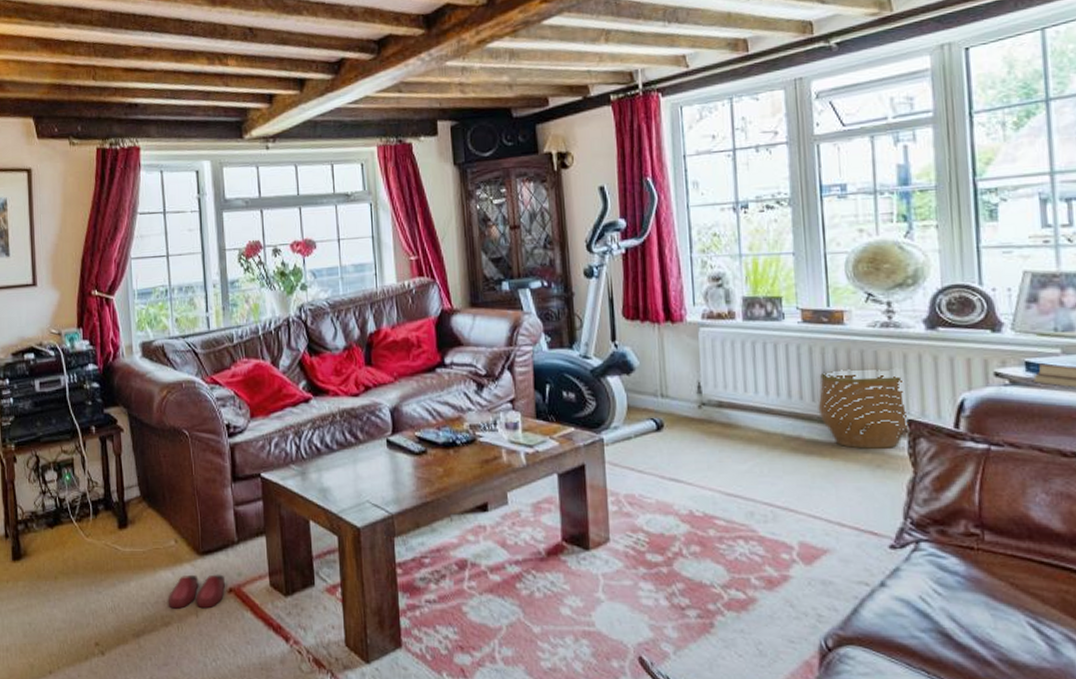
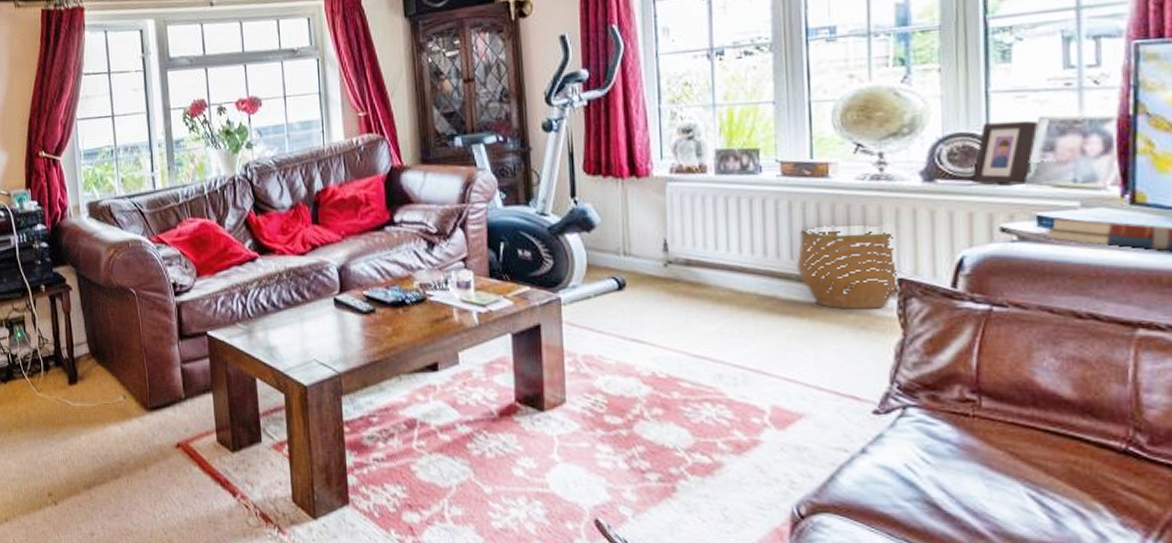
slippers: present [167,574,225,609] -> none [117,429,173,463]
picture frame: none [968,274,1024,333] -> present [971,120,1039,185]

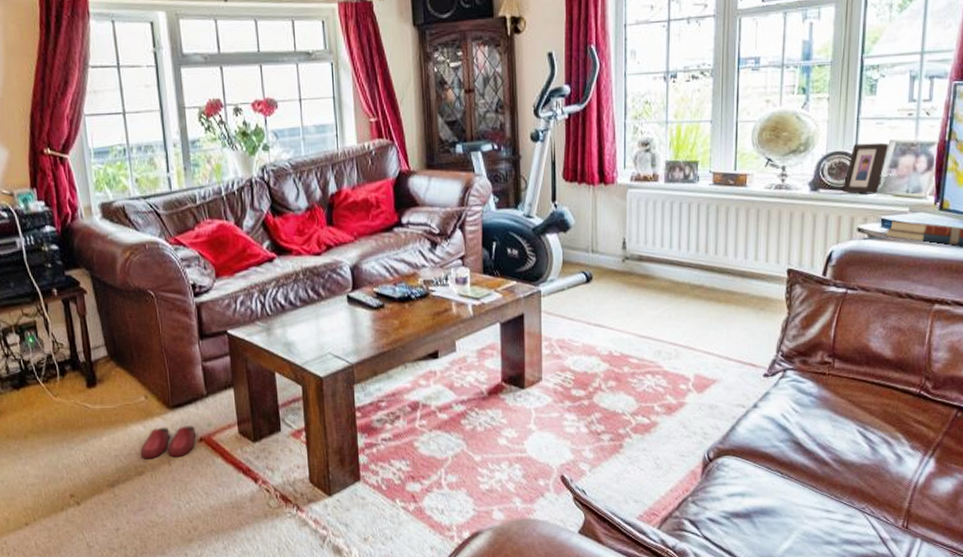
slippers: none [117,429,173,463] -> present [140,425,196,459]
basket: present [796,228,899,309] -> none [719,228,789,295]

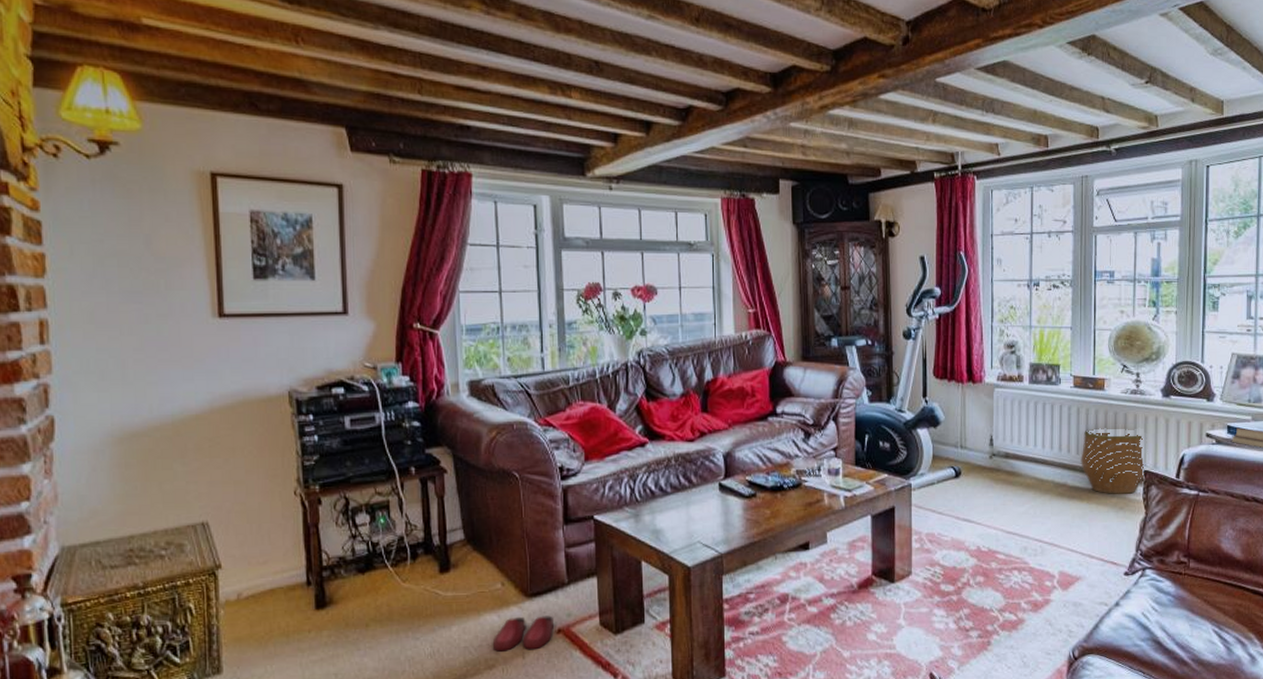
basket: none [719,228,789,295] -> present [1081,429,1145,494]
picture frame: present [842,142,889,194] -> none [1191,355,1231,402]

